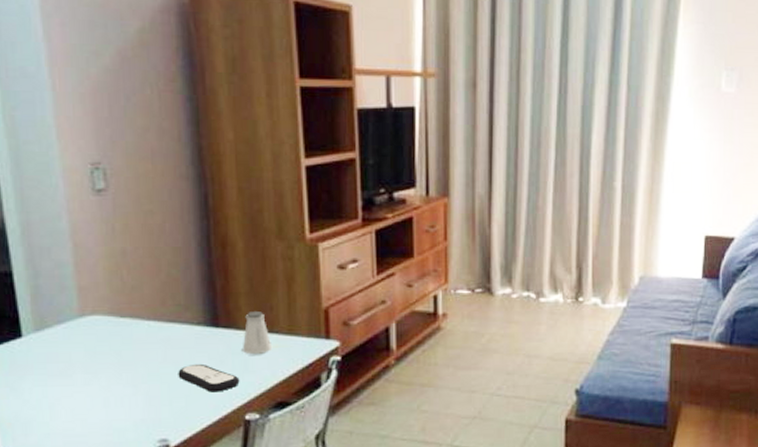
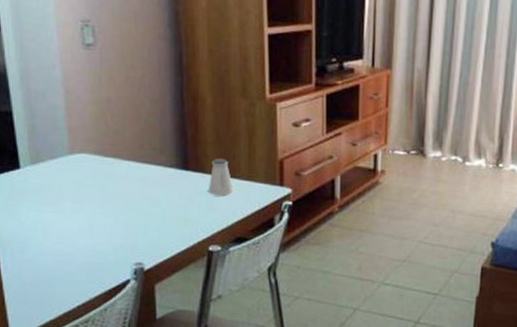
remote control: present [178,363,240,392] -> none [152,200,205,226]

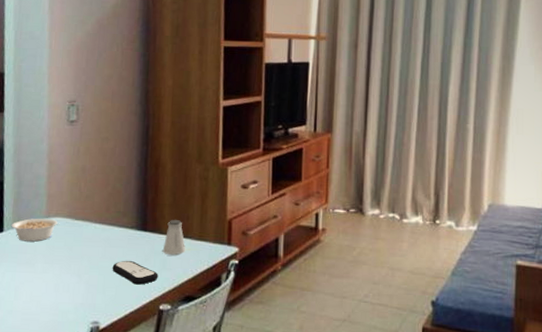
legume: none [28,154,87,180] -> present [11,218,60,242]
remote control: none [152,200,205,226] -> present [112,260,158,285]

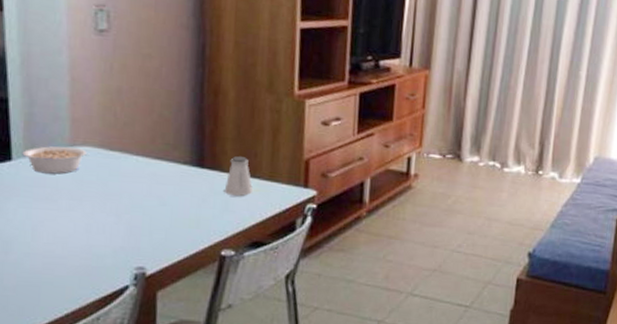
remote control: present [112,260,158,285] -> none [160,199,219,228]

